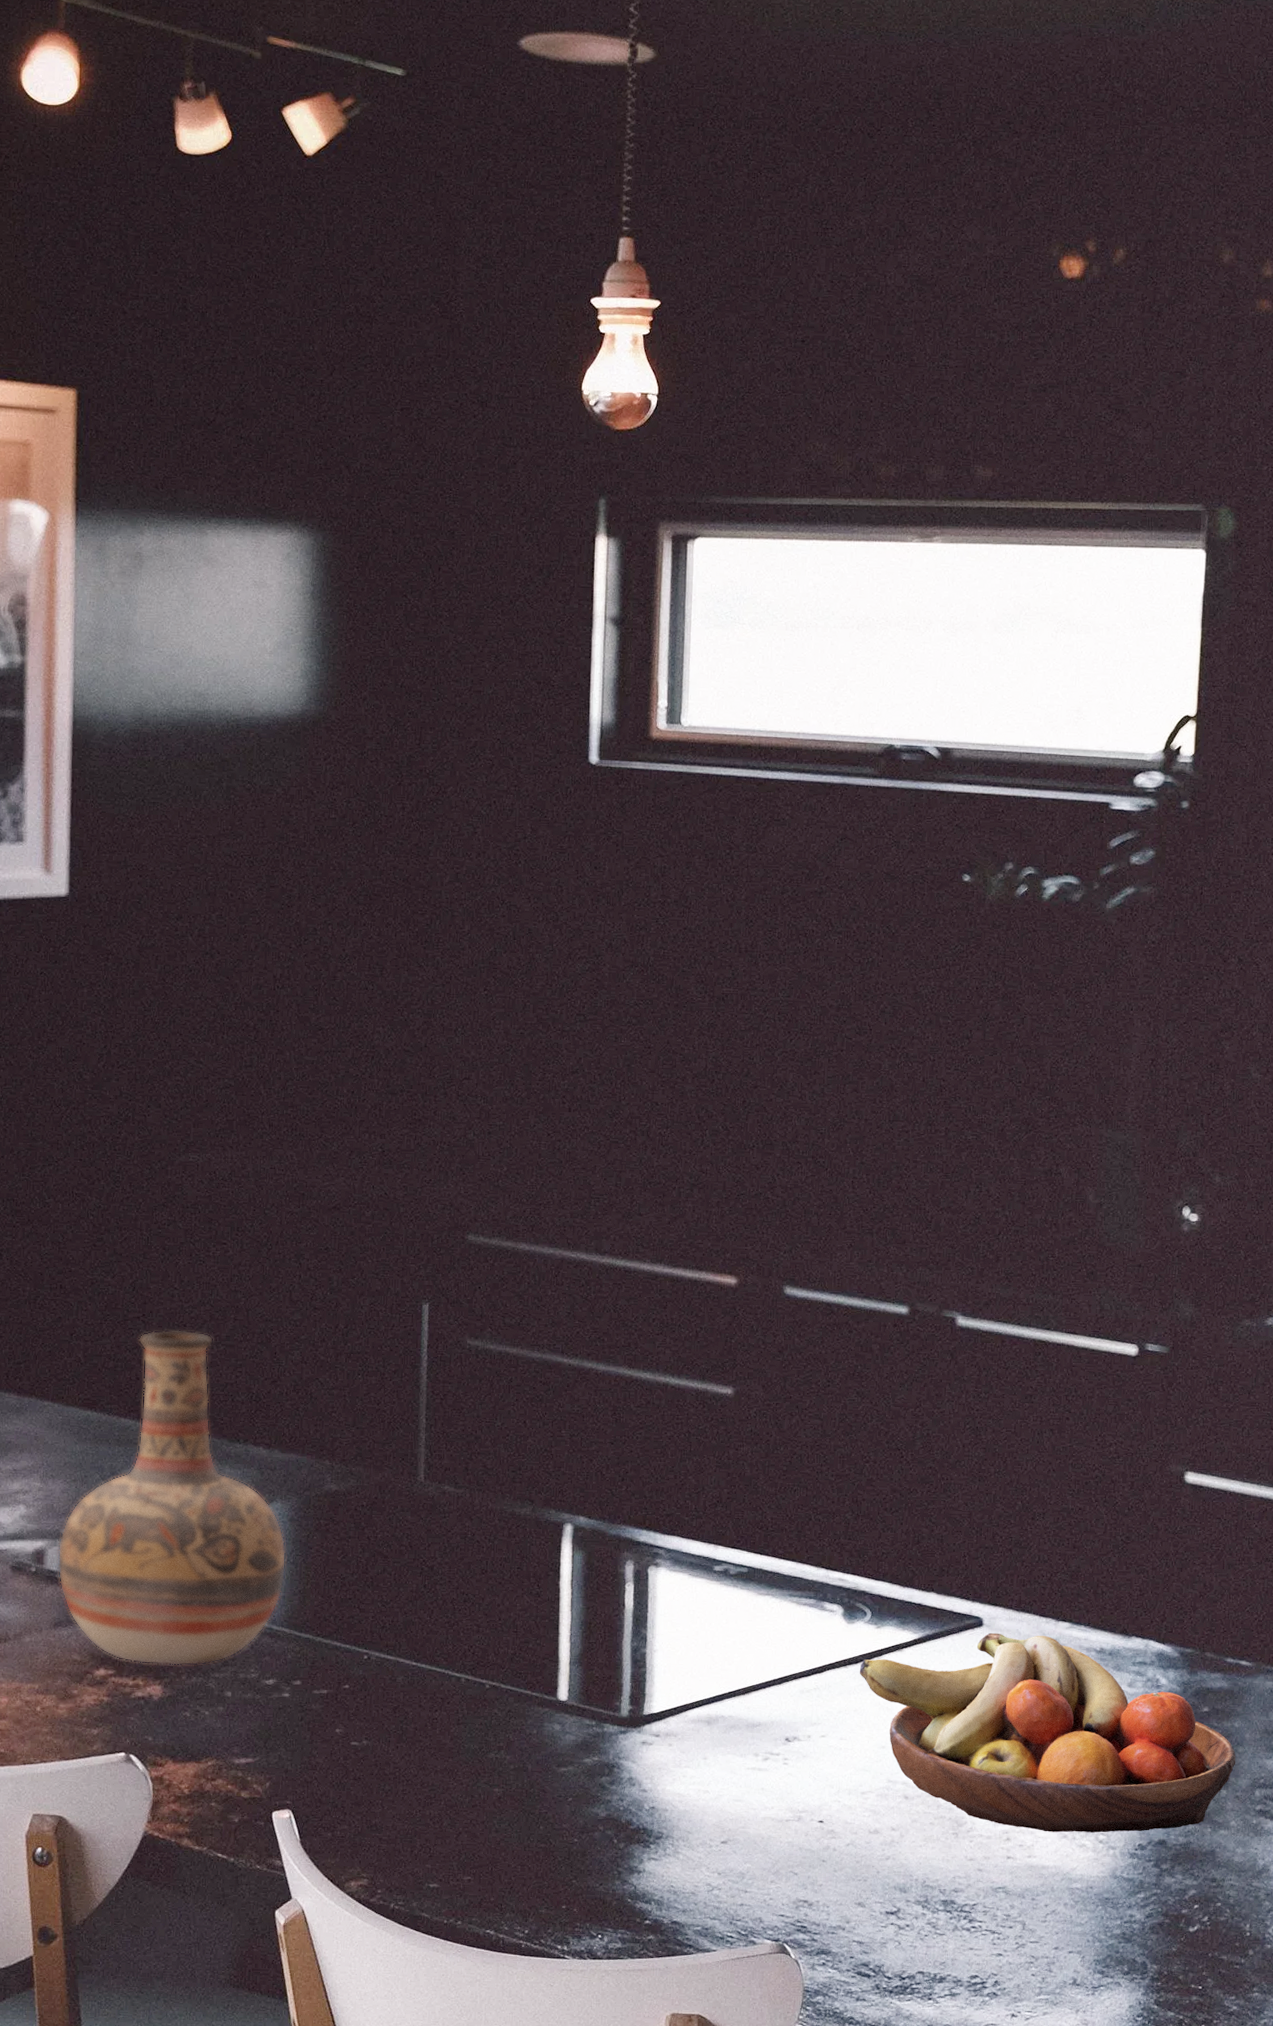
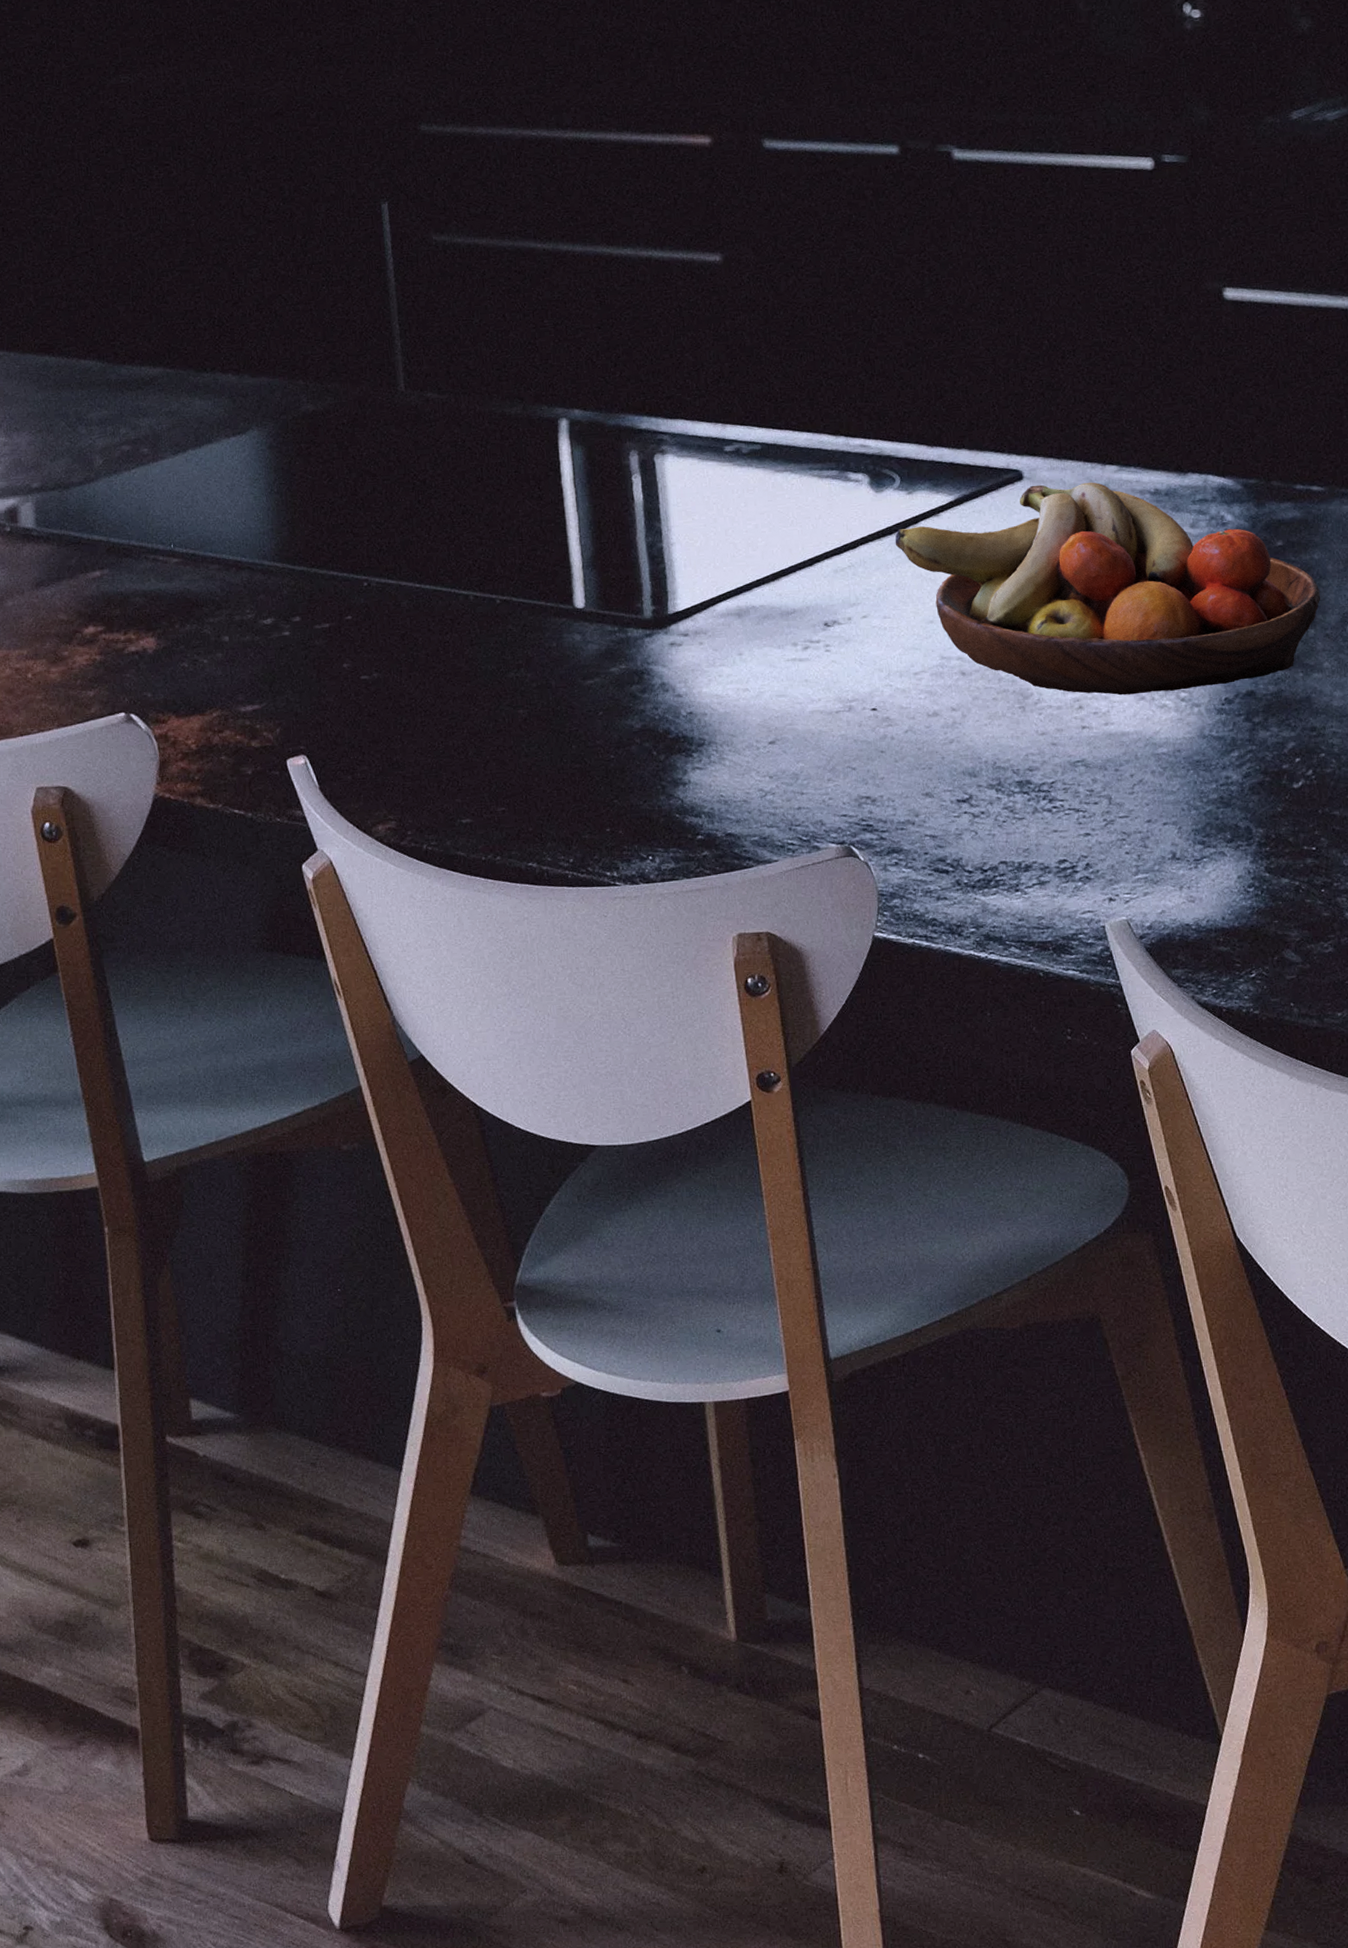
vase: present [57,1329,287,1666] -> none [31,259,272,617]

